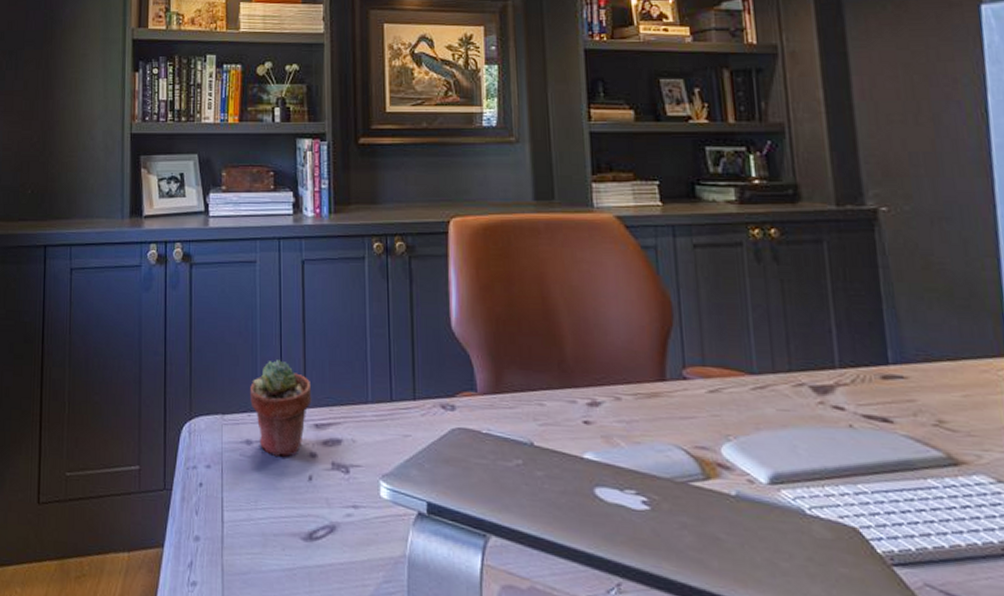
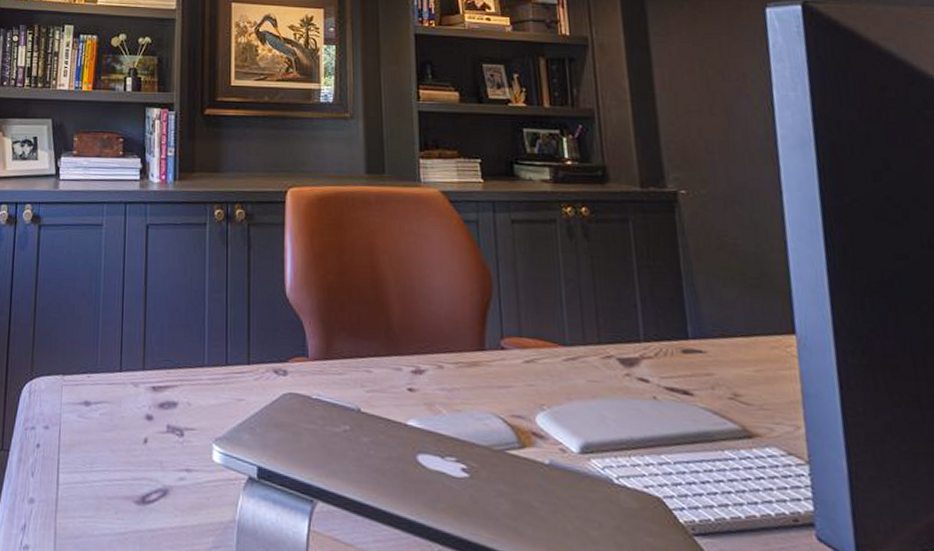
potted succulent: present [250,360,312,458] -> none [90,322,151,420]

